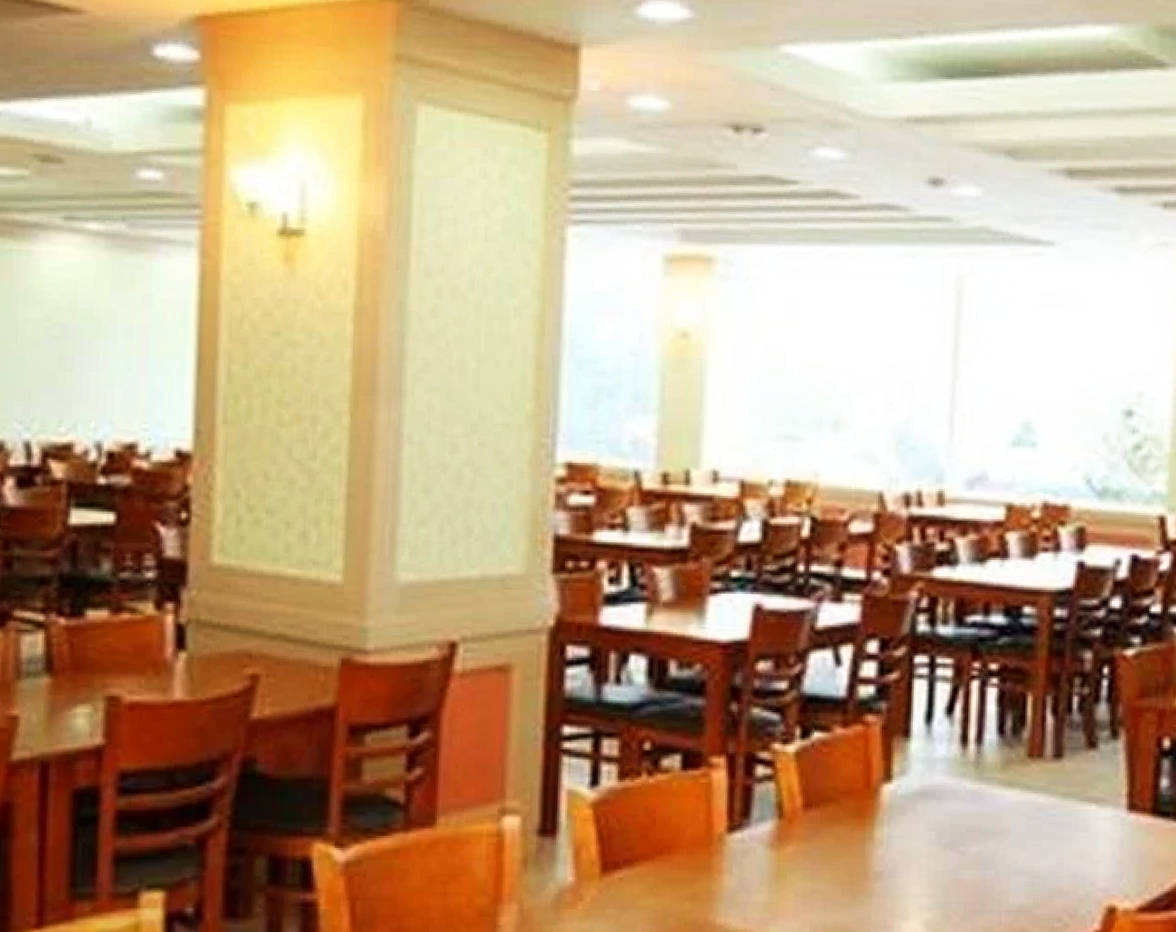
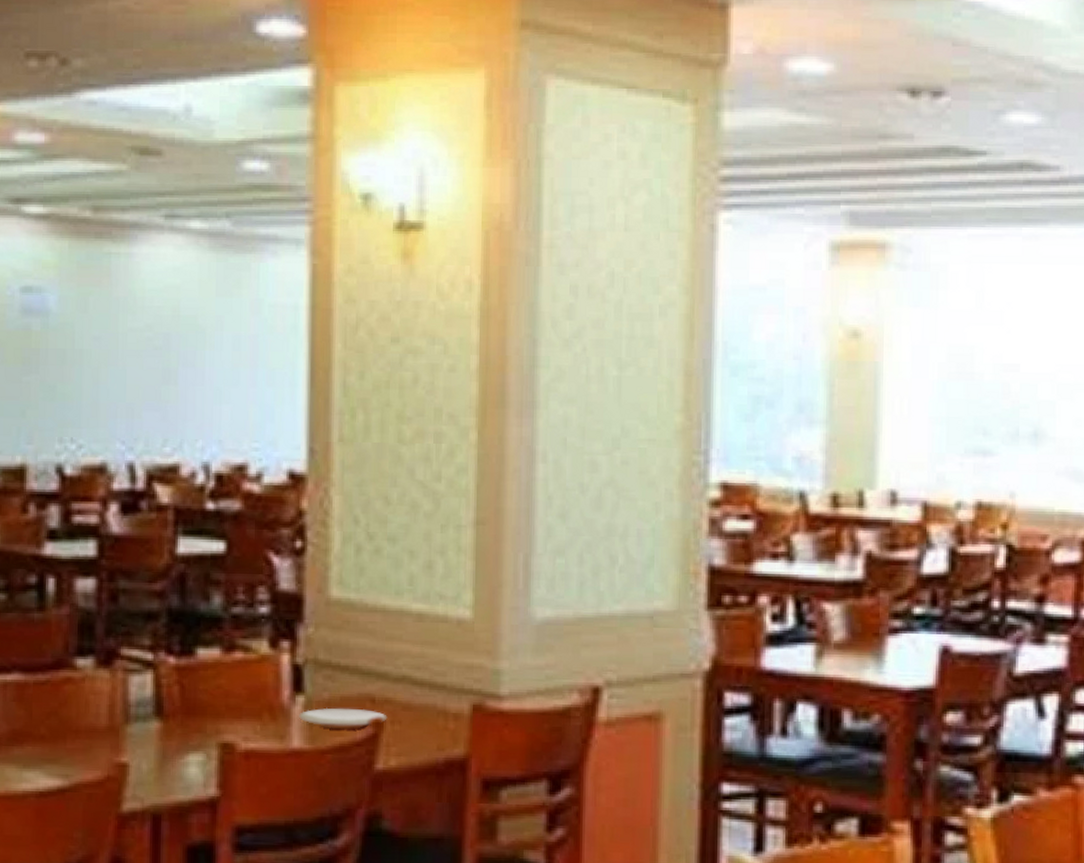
plate: none [181,663,263,683] -> present [299,707,388,730]

